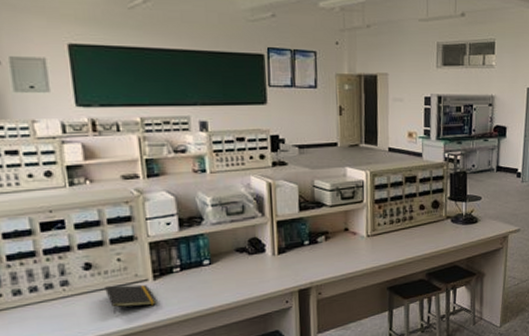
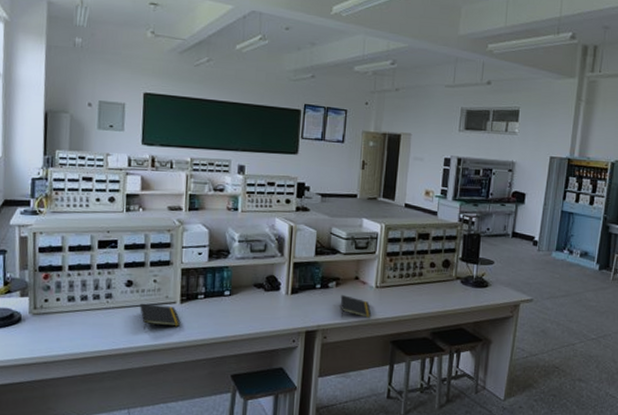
notepad: none [331,248,366,270] -> present [340,295,372,318]

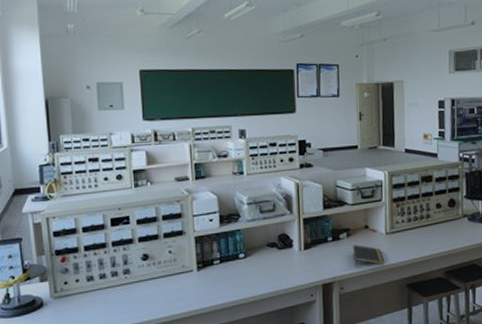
notepad: present [140,303,181,330] -> none [158,274,200,301]

